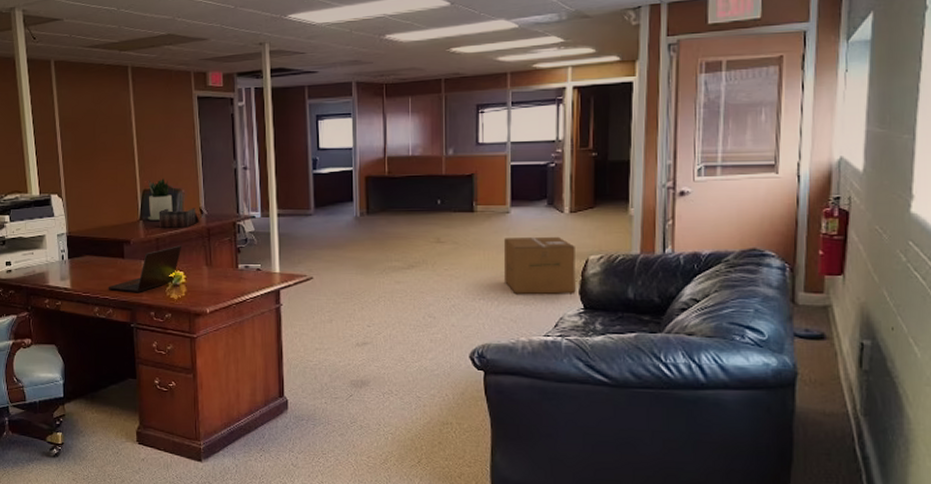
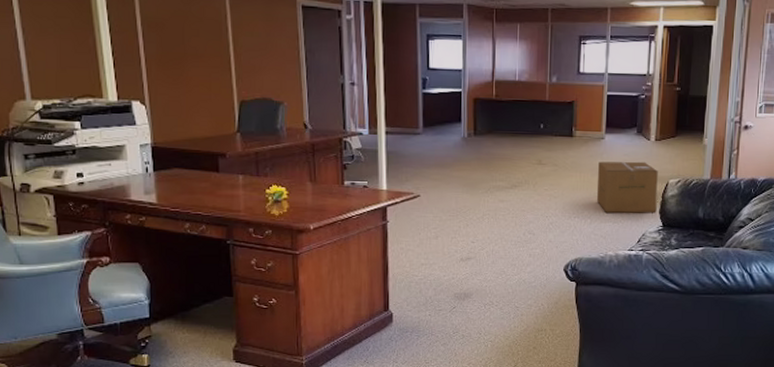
laptop: present [108,245,182,293] -> none [200,160,284,209]
planter: present [147,178,173,222] -> none [245,90,274,135]
desk organizer: present [158,208,199,228] -> none [258,121,303,142]

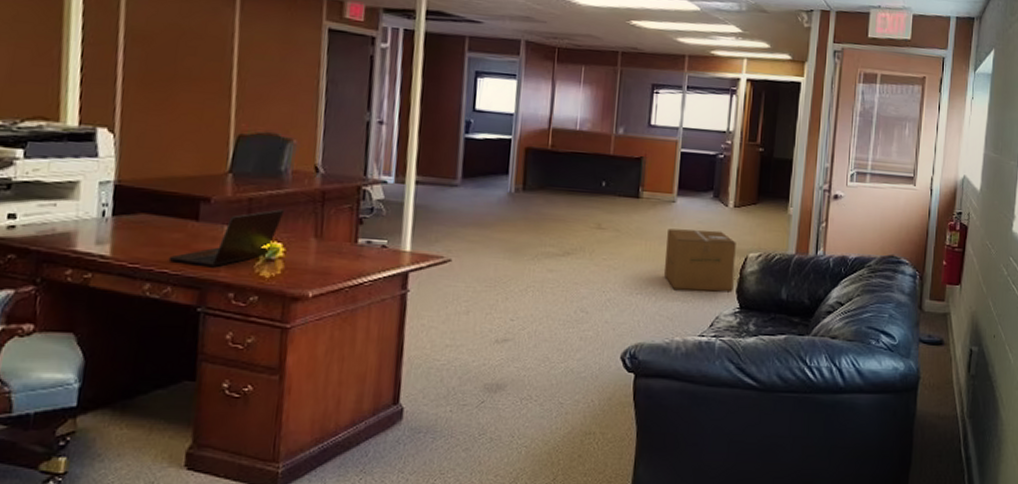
laptop: none [200,160,284,209] -> present [168,209,285,268]

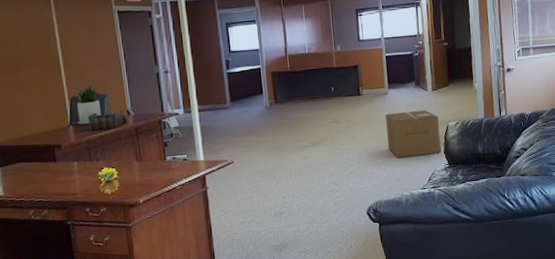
laptop: present [168,209,285,268] -> none [42,145,113,193]
planter: none [240,123,280,177] -> present [74,86,101,126]
desk organizer: none [255,161,313,188] -> present [87,110,127,131]

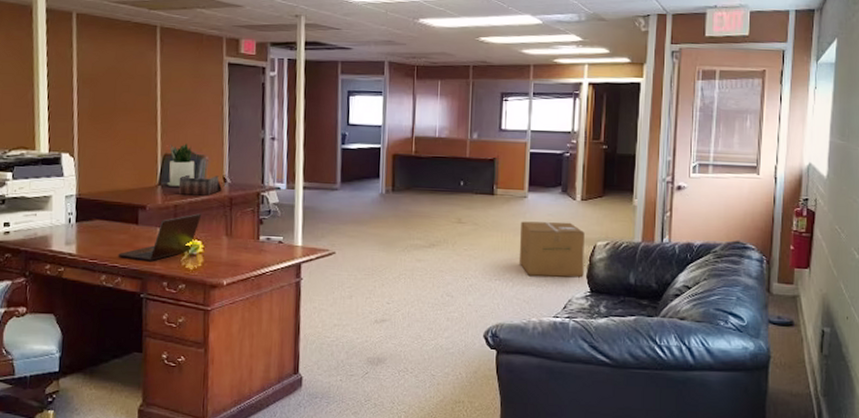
laptop: none [42,145,113,193] -> present [118,213,202,262]

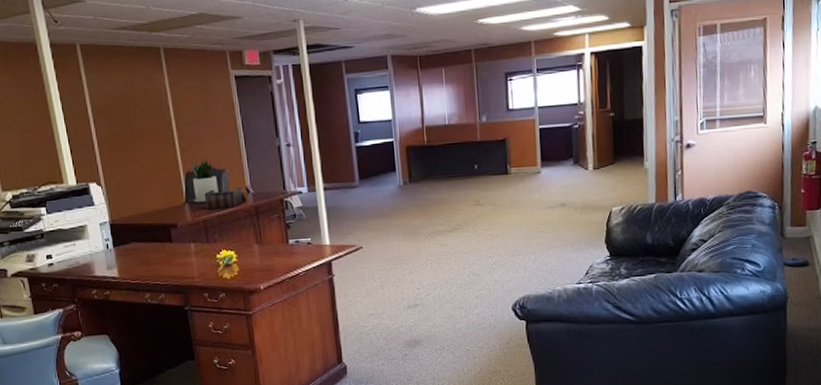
laptop: present [118,213,202,262] -> none [158,225,231,276]
box: present [519,221,585,278] -> none [537,192,602,248]

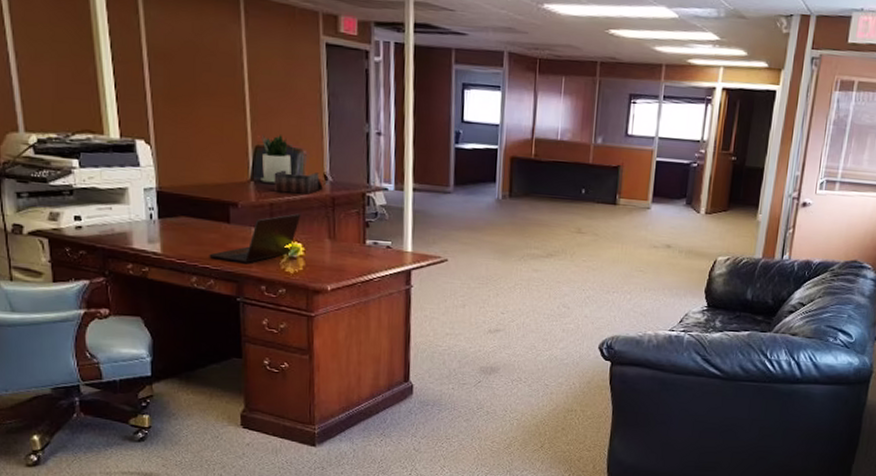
laptop: none [158,225,231,276] -> present [209,213,301,264]

